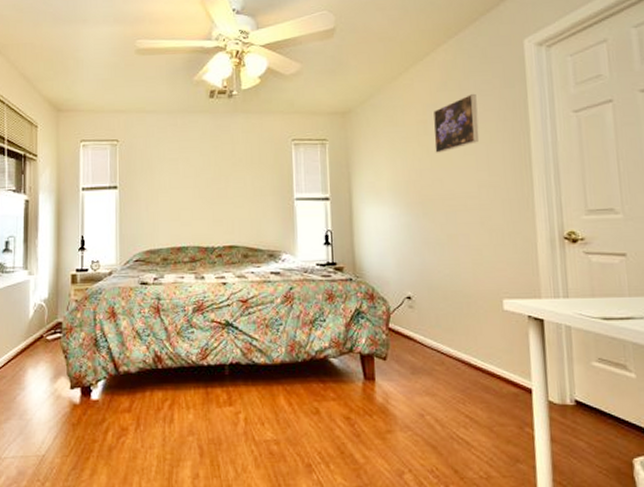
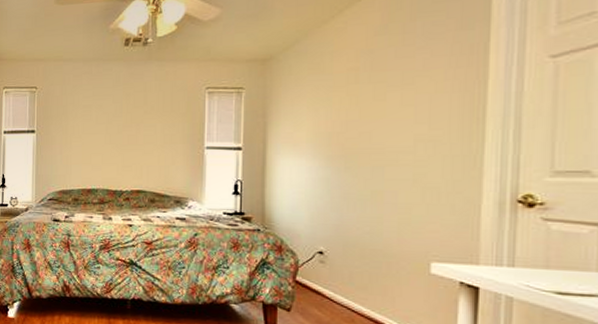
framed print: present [433,93,480,153] -> none [366,37,423,103]

